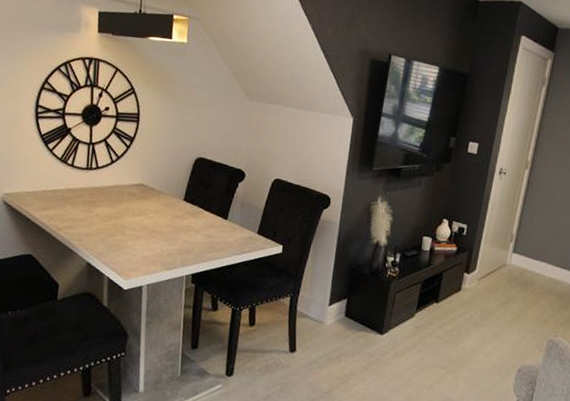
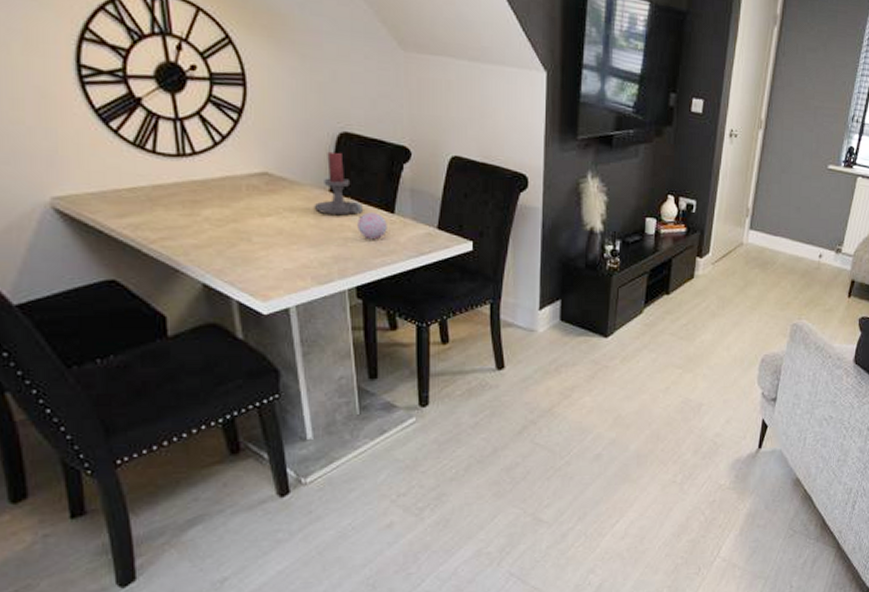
candle holder: none [171,171,205,219] -> present [314,151,362,216]
decorative ball: none [199,217,221,239] -> present [357,212,387,240]

